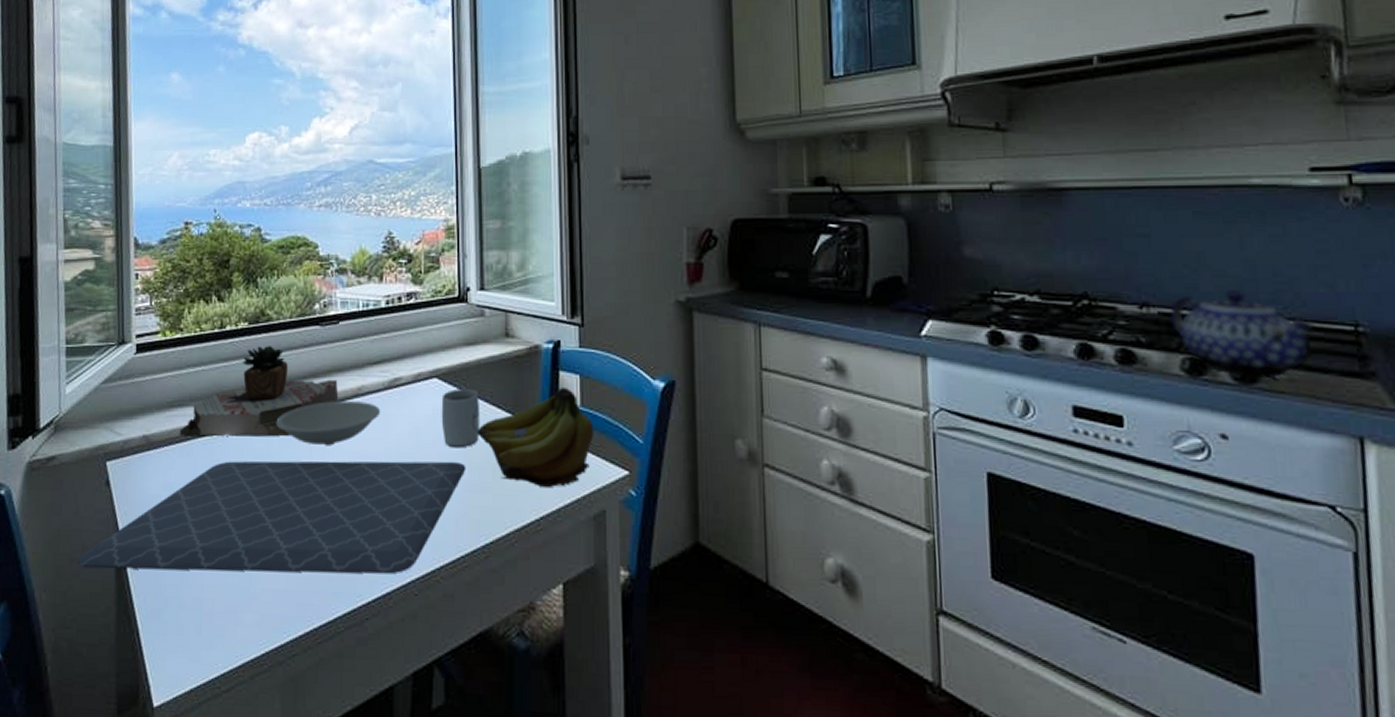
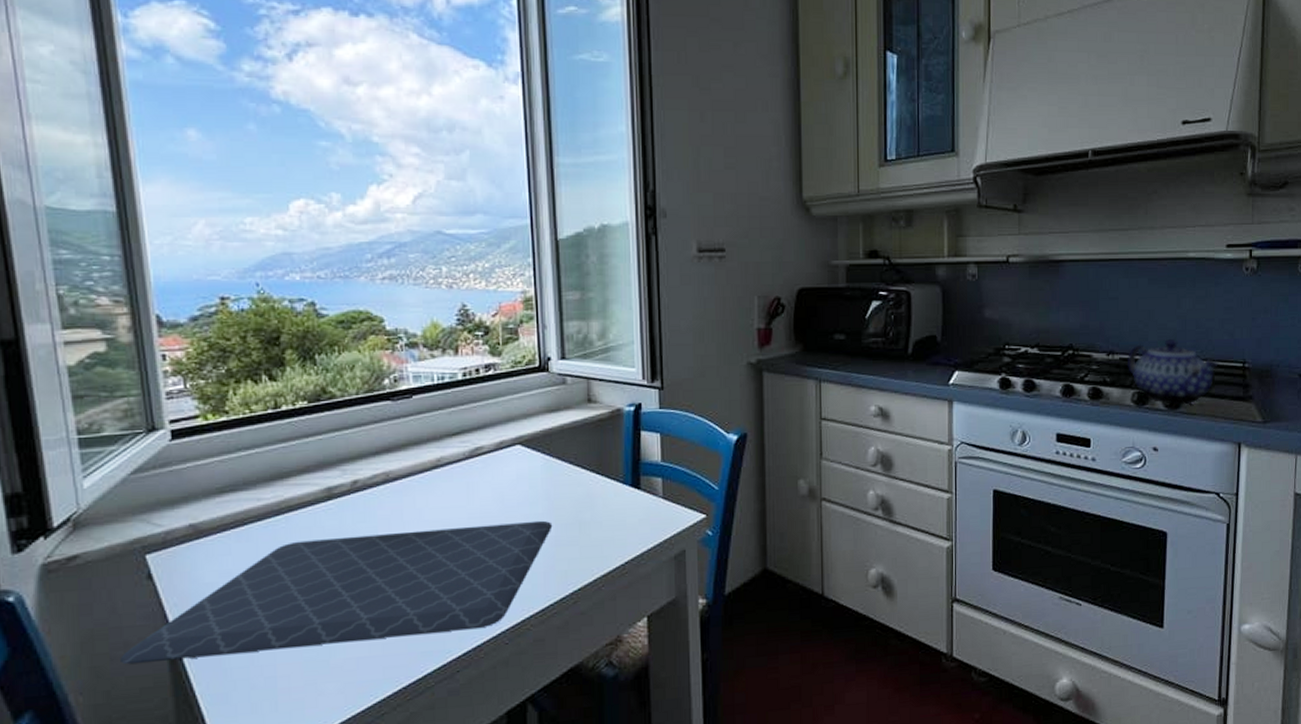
succulent plant: present [179,346,339,437] -> none [234,424,417,521]
dish: present [276,401,381,446] -> none [347,472,463,518]
mug: present [441,388,481,448] -> none [525,452,566,508]
fruit: present [476,388,594,487] -> none [561,446,674,536]

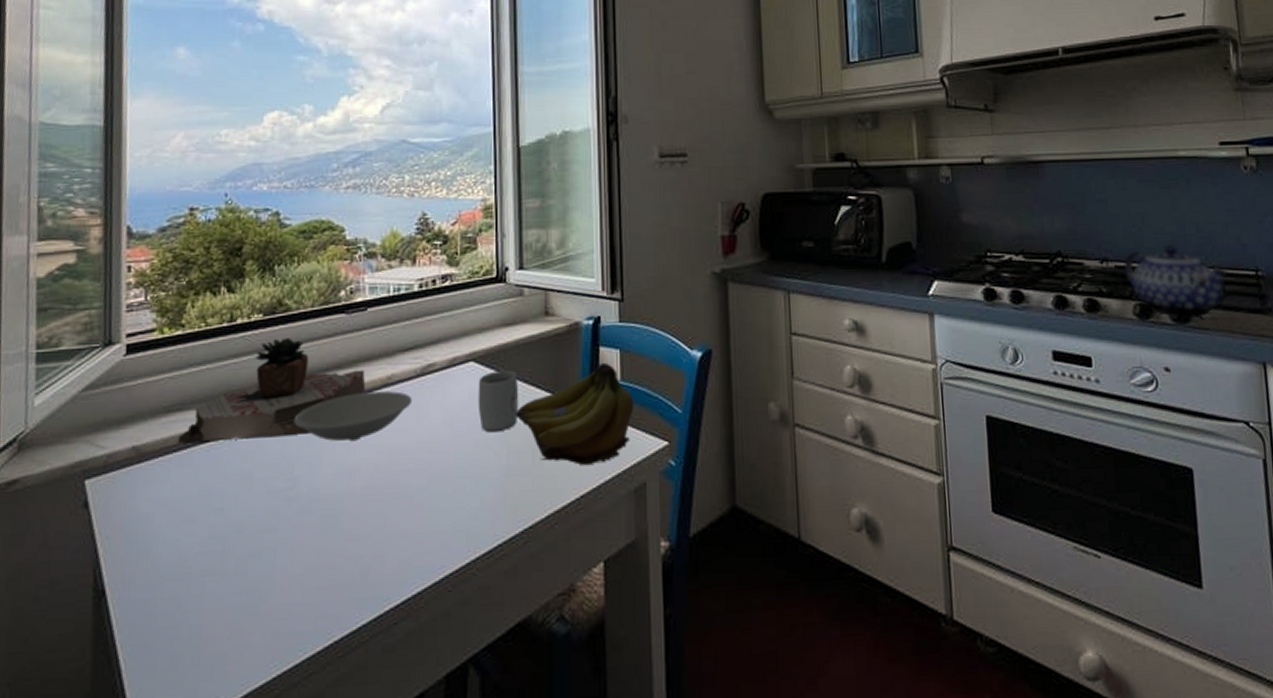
placemat: present [120,520,553,665] -> none [44,446,504,606]
succulent plant: none [234,424,417,521] -> present [177,338,366,444]
dish: none [347,472,463,518] -> present [293,391,413,442]
mug: none [525,452,566,508] -> present [477,369,519,433]
fruit: none [561,446,674,536] -> present [514,363,634,465]

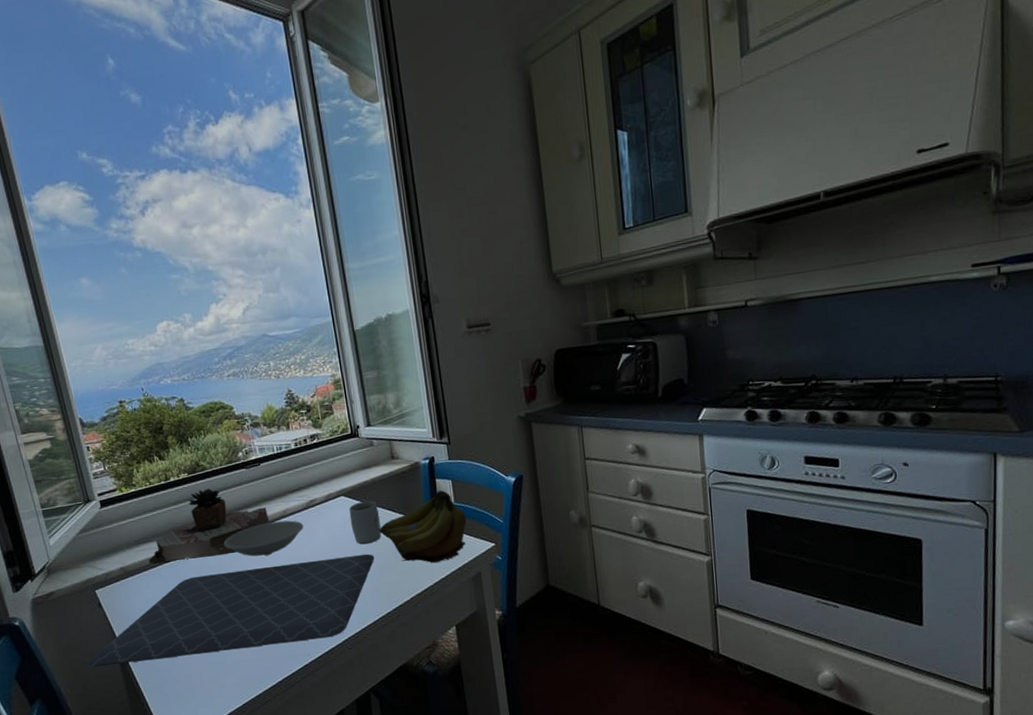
placemat: none [44,446,504,606] -> present [89,553,375,667]
teapot: present [1123,245,1229,319] -> none [871,360,970,422]

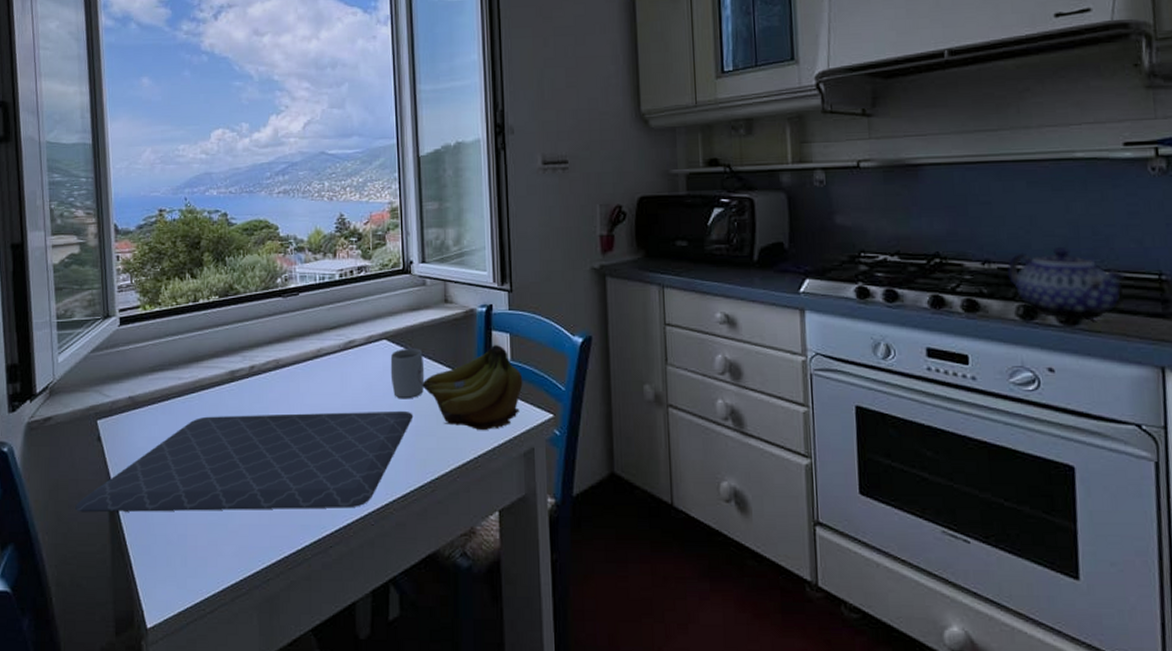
succulent plant: present [148,489,270,564] -> none [161,316,301,396]
dish: present [223,520,304,557] -> none [246,362,338,401]
teapot: none [871,360,970,422] -> present [1007,247,1127,321]

